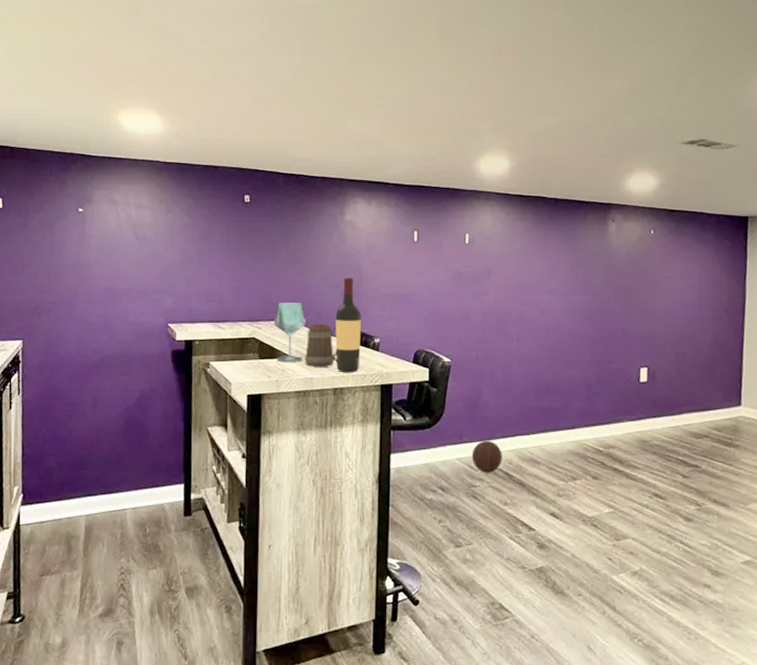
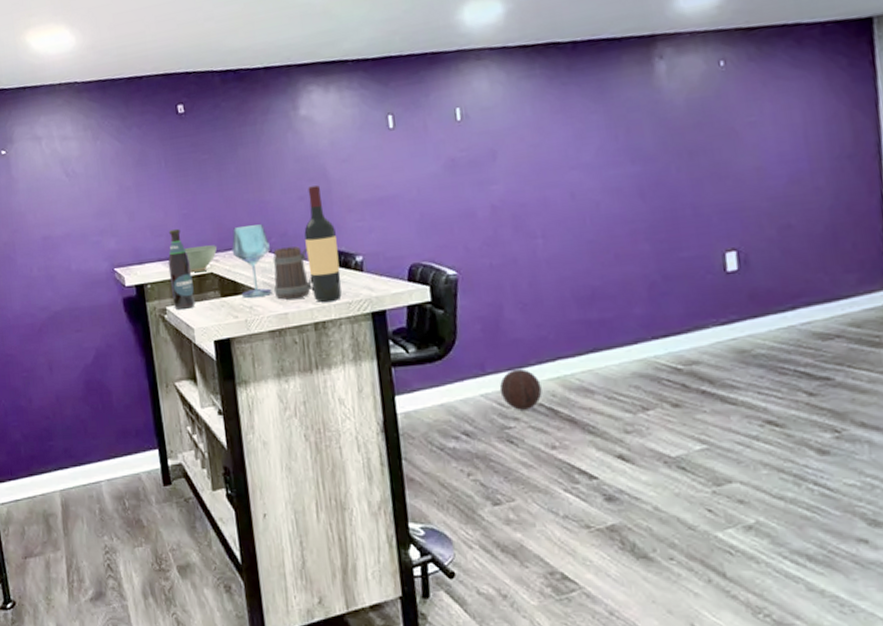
bottle: none [216,297,237,366] -> present [167,228,196,310]
bowl: none [232,313,262,335] -> present [184,245,218,272]

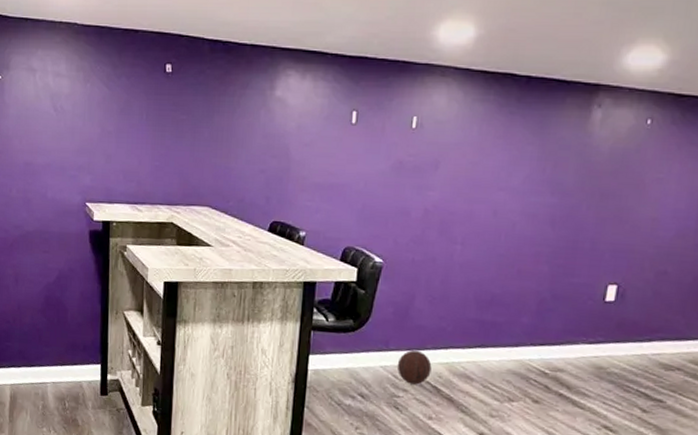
bottle: present [167,228,196,310] -> none [133,177,155,251]
bowl: present [184,245,218,272] -> none [150,196,181,219]
wine glass: present [231,224,272,298] -> none [193,186,228,251]
beer mug: present [272,246,314,300] -> none [223,212,260,259]
wine bottle: present [304,185,342,302] -> none [257,162,287,266]

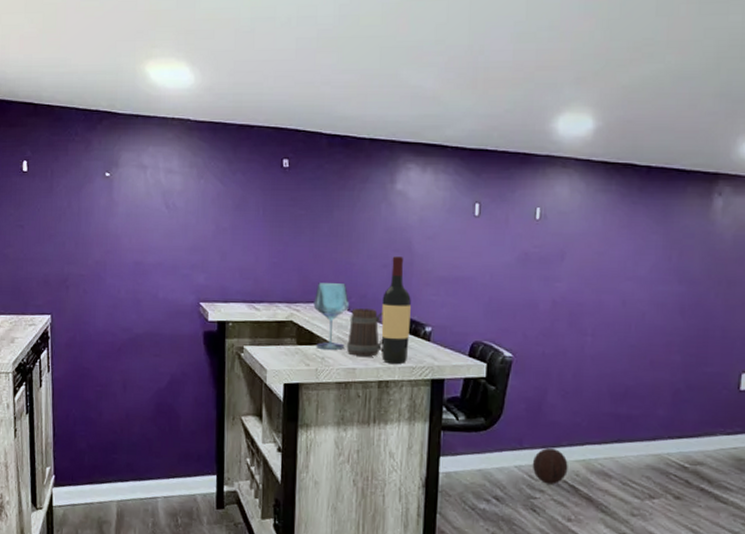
wine glass: none [193,186,228,251] -> present [313,283,350,350]
beer mug: none [223,212,260,259] -> present [346,308,384,357]
wine bottle: none [257,162,287,266] -> present [381,256,411,364]

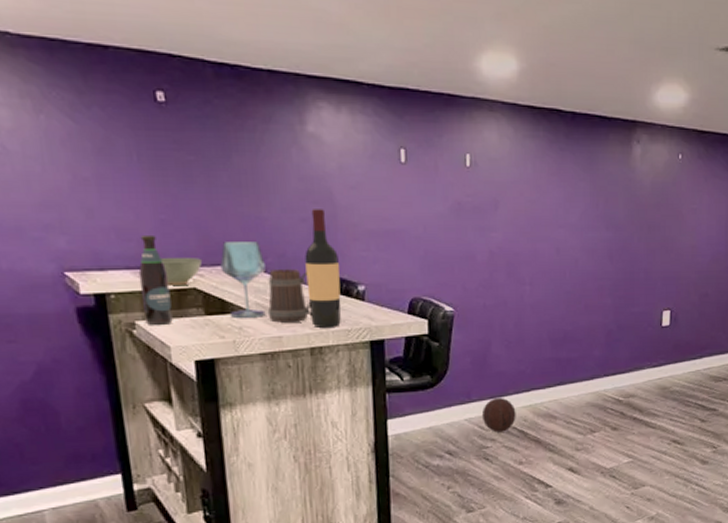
bottle: none [251,274,273,351] -> present [138,234,173,326]
bowl: none [268,294,301,318] -> present [160,257,203,285]

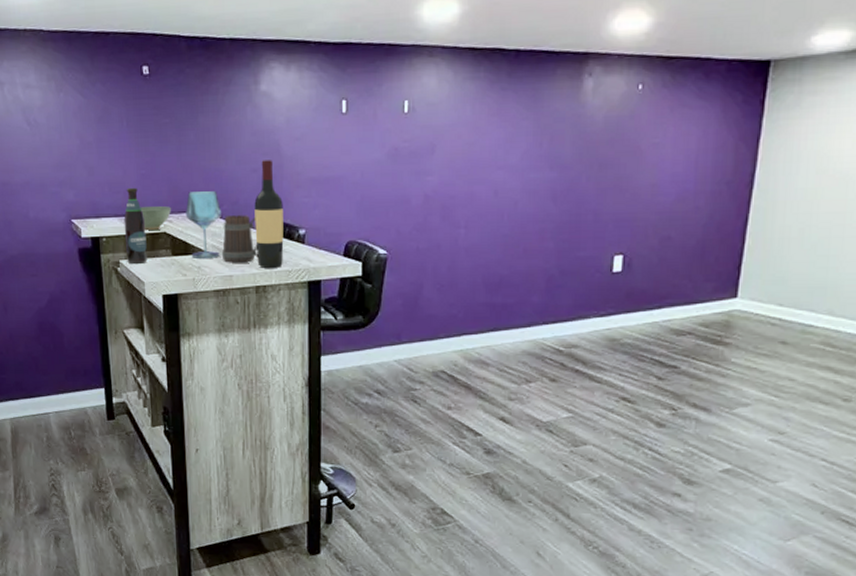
basketball: present [481,397,516,433] -> none [411,340,446,375]

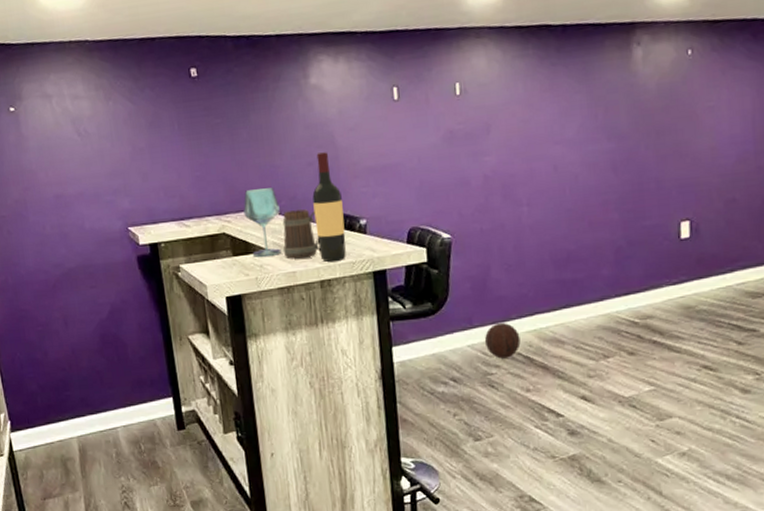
bottle: present [123,187,147,265] -> none [181,189,208,268]
bowl: present [140,205,172,230] -> none [197,206,230,232]
basketball: none [411,340,446,375] -> present [484,322,521,359]

